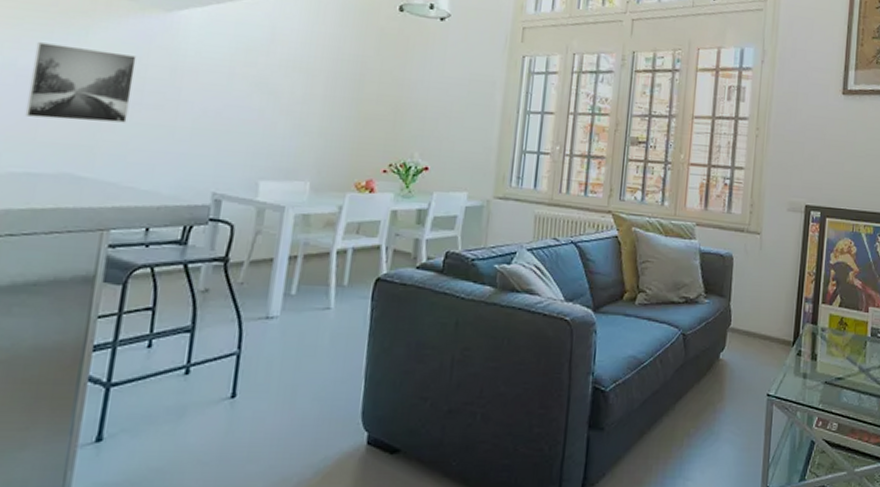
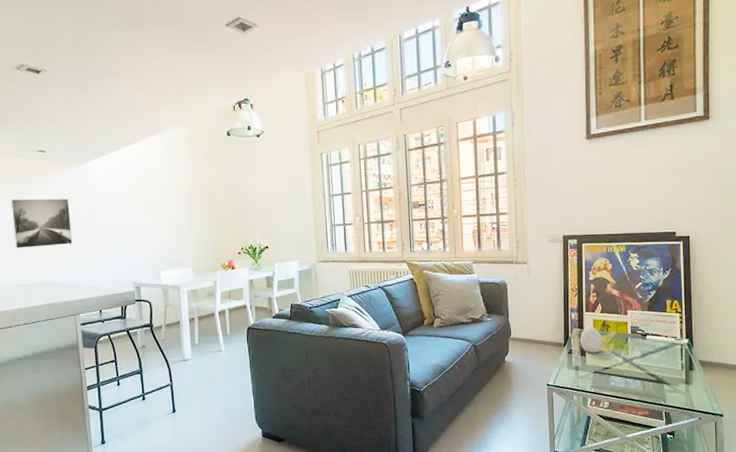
decorative egg: none [811,323,839,358] -> present [579,327,603,353]

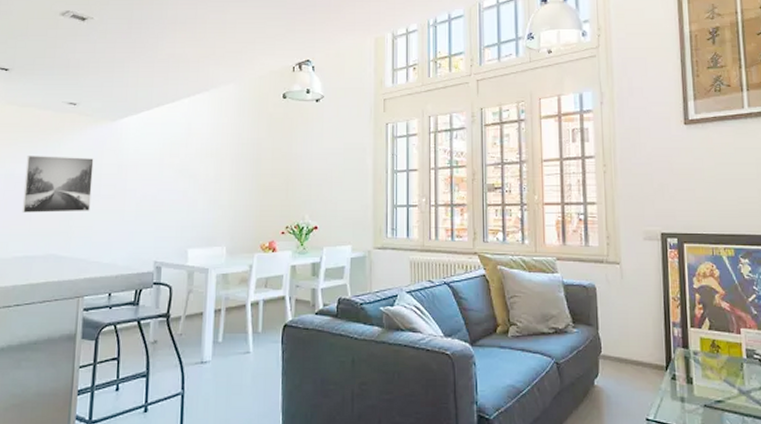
decorative egg: present [579,327,603,353] -> none [684,347,714,381]

